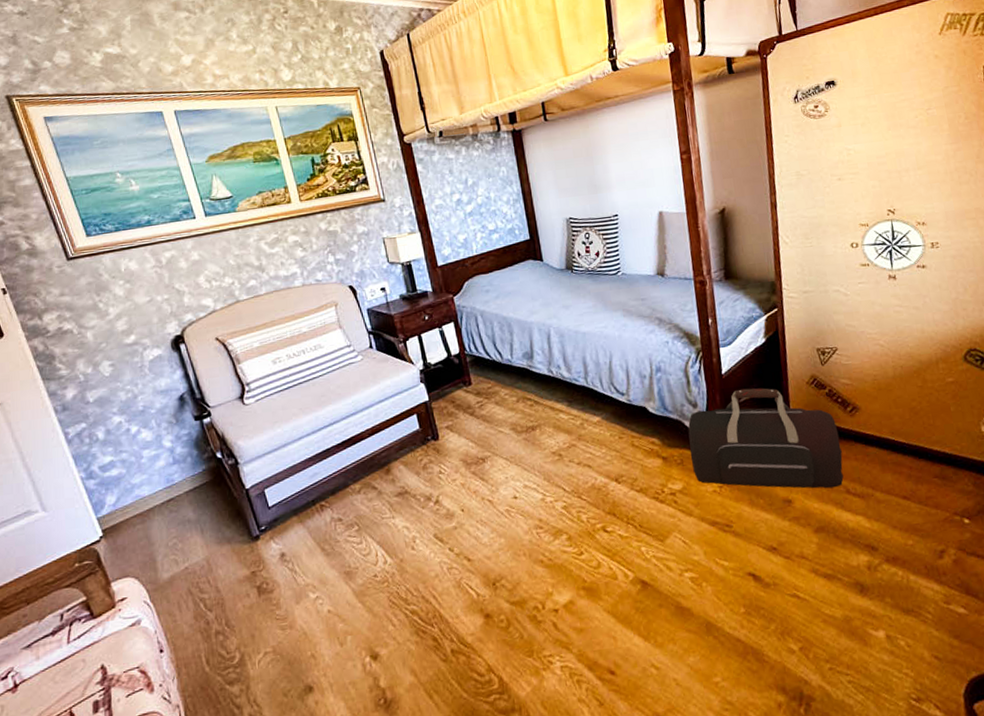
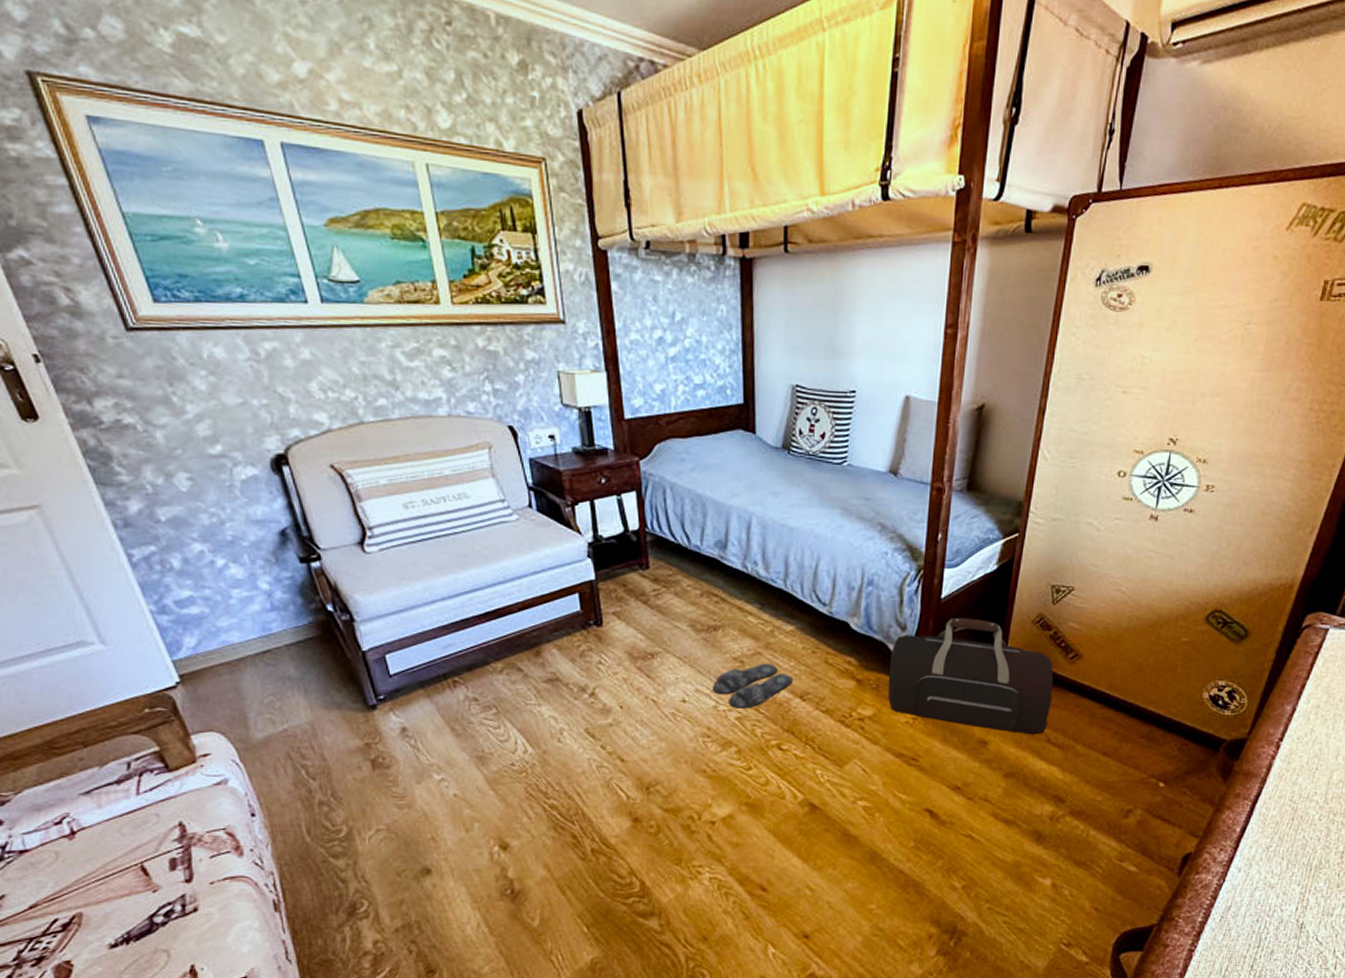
slippers: none [538,453,607,498] -> present [713,663,793,708]

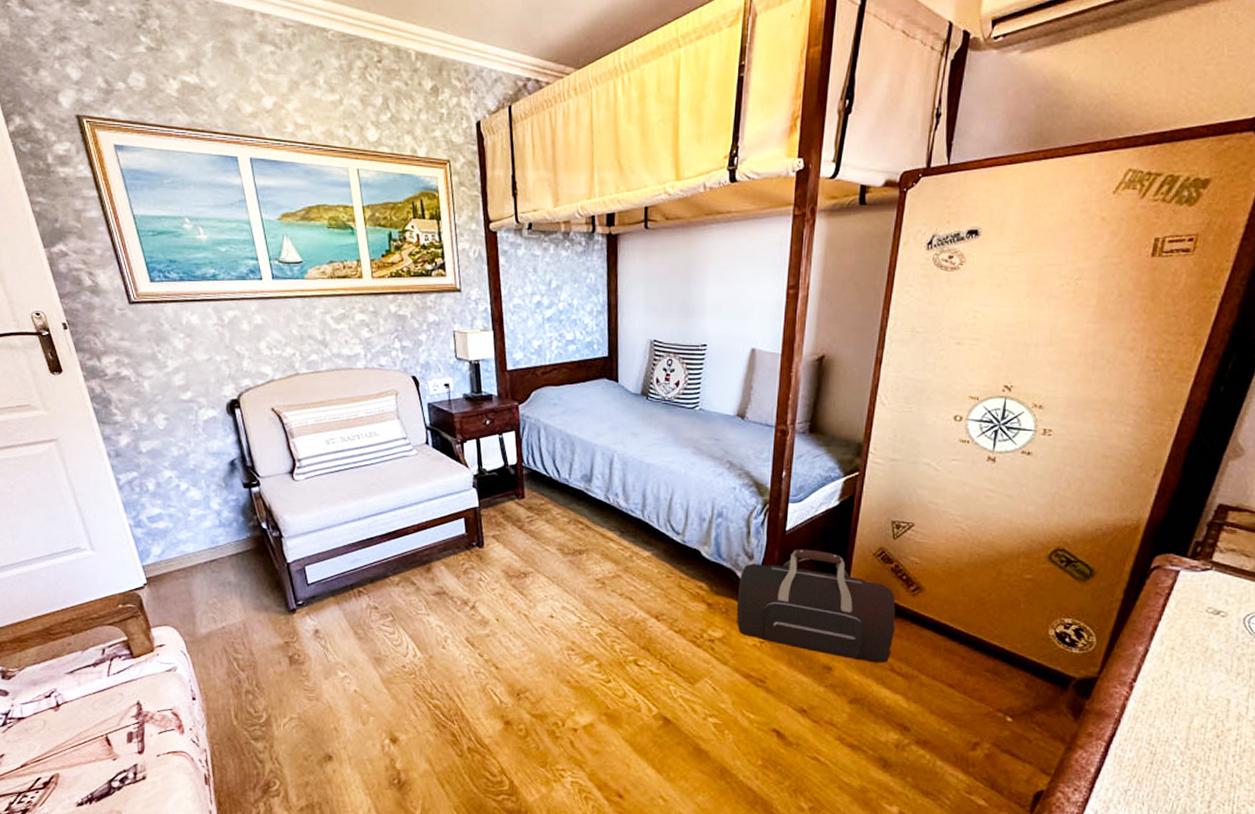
slippers: present [713,663,793,708] -> none [577,585,649,626]

